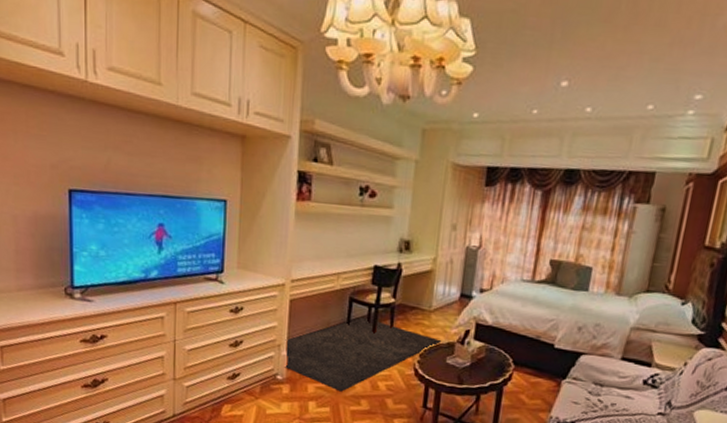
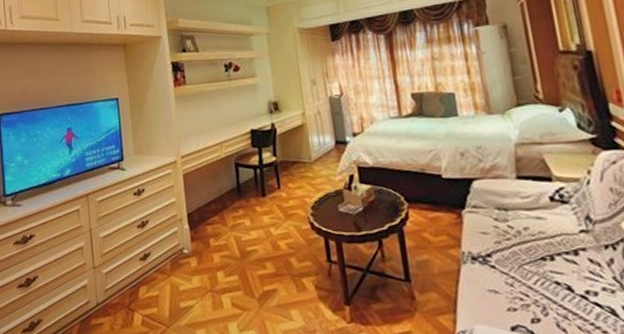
rug: present [283,316,442,392] -> none [185,179,329,257]

